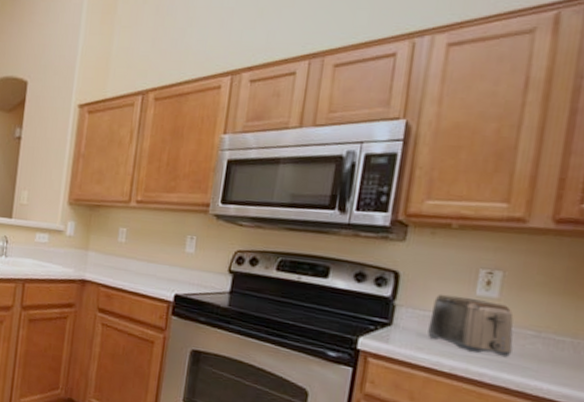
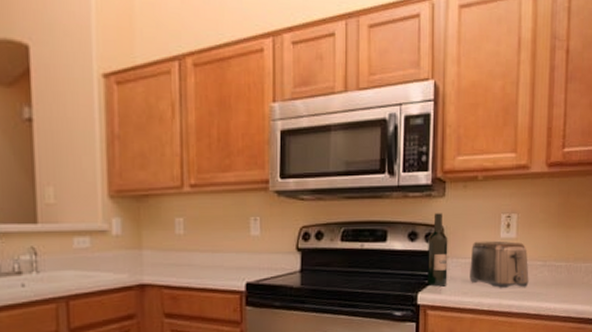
wine bottle: none [372,257,405,336] -> present [427,213,448,287]

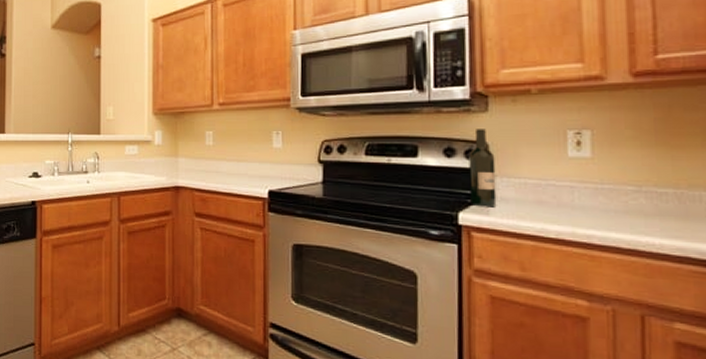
toaster: present [470,240,529,289] -> none [526,159,616,217]

